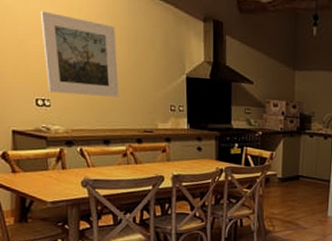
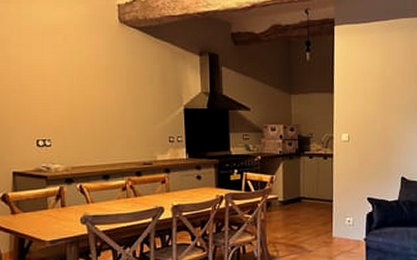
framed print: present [41,11,119,97] -> none [44,57,119,133]

